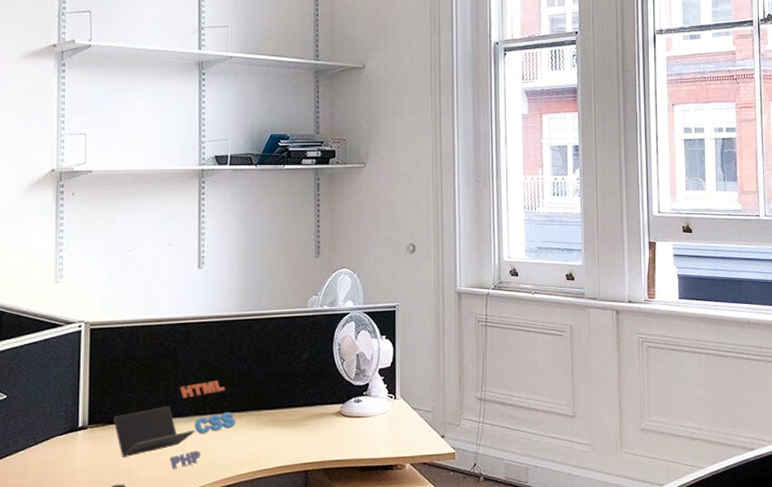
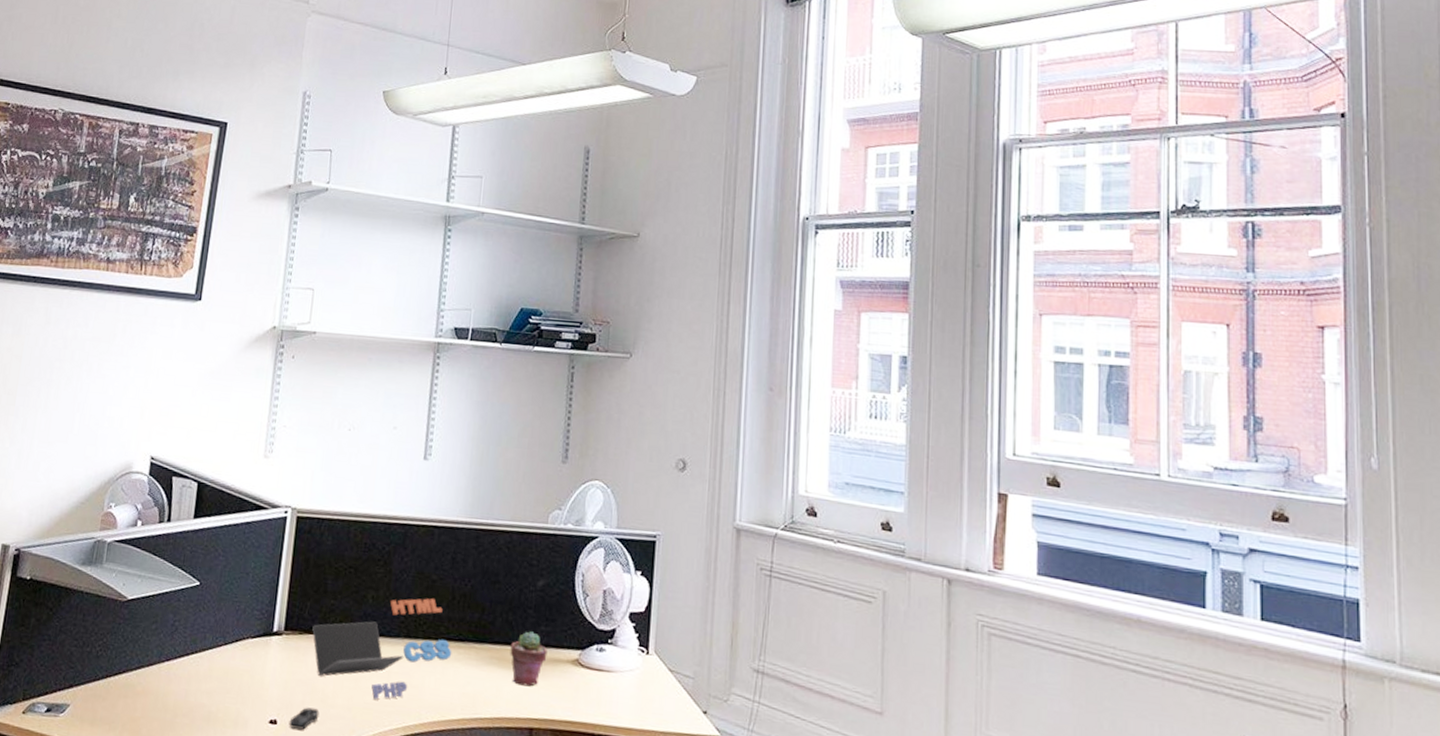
potted succulent: none [284,395,315,439] -> present [510,631,548,687]

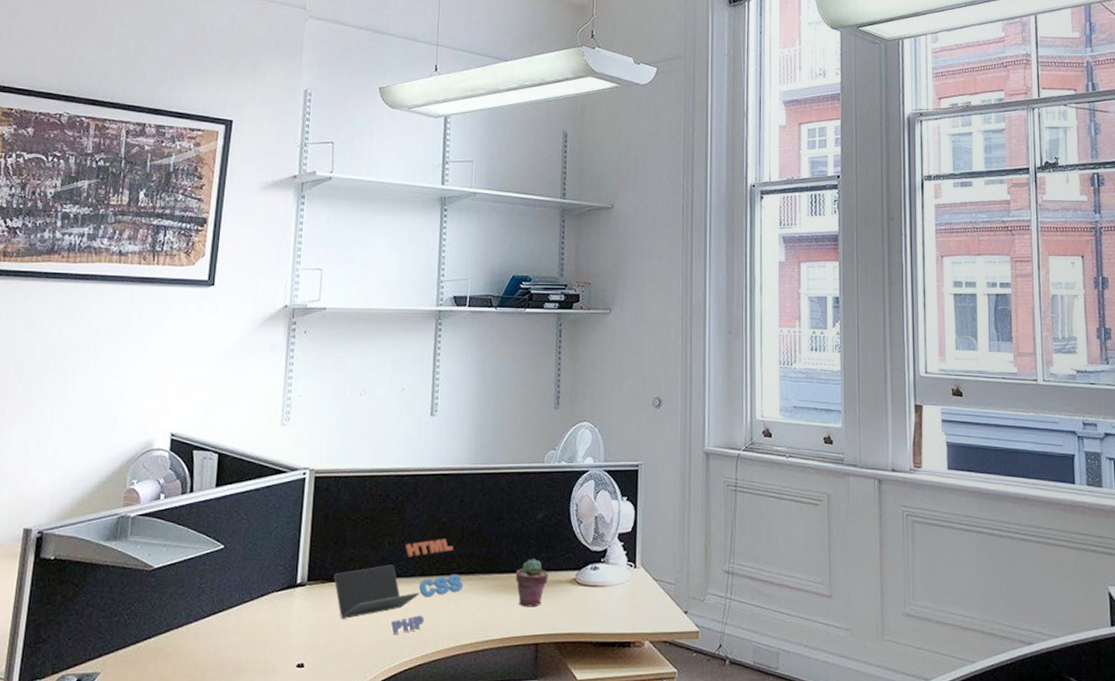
computer mouse: present [289,707,319,730] -> none [315,648,344,669]

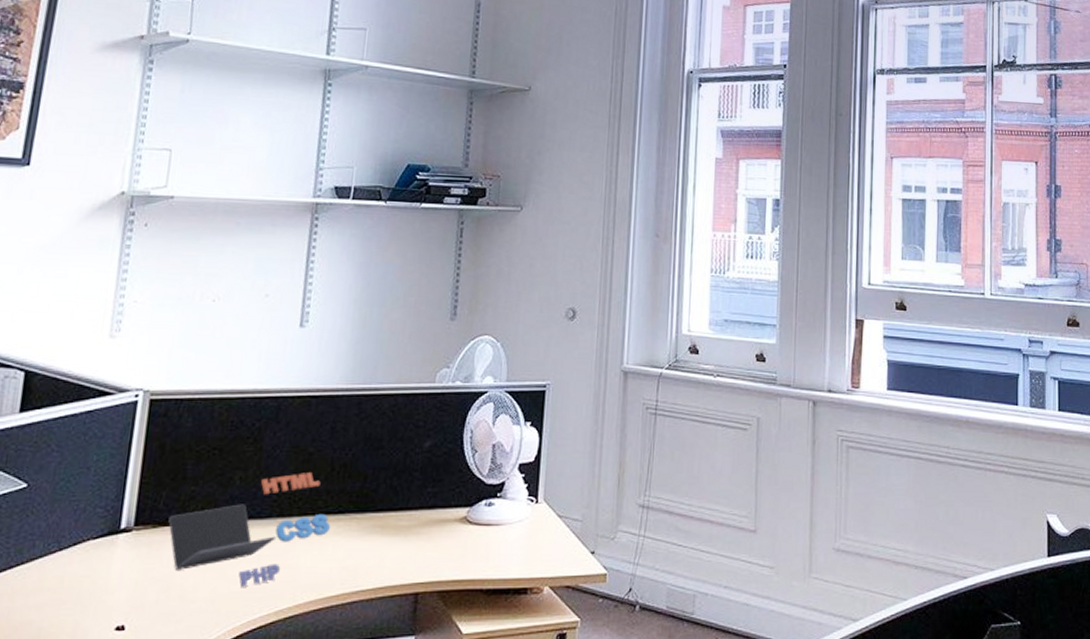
potted succulent: present [515,559,549,607] -> none [394,494,434,551]

